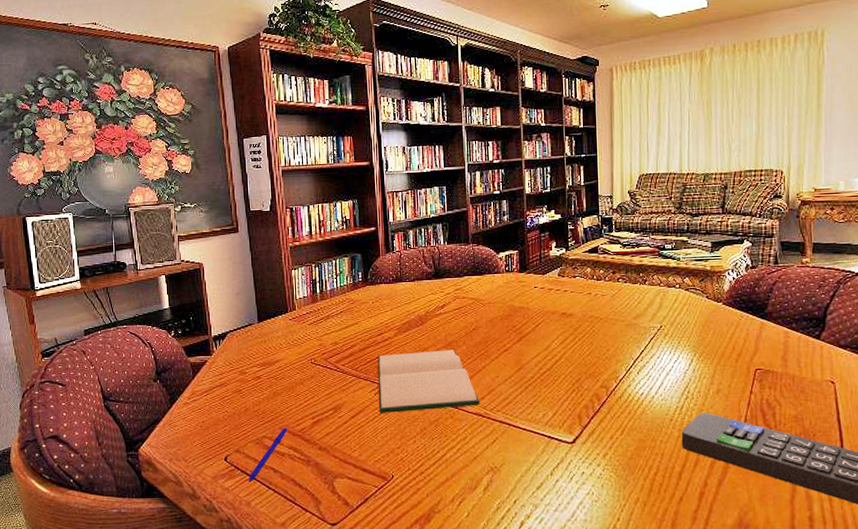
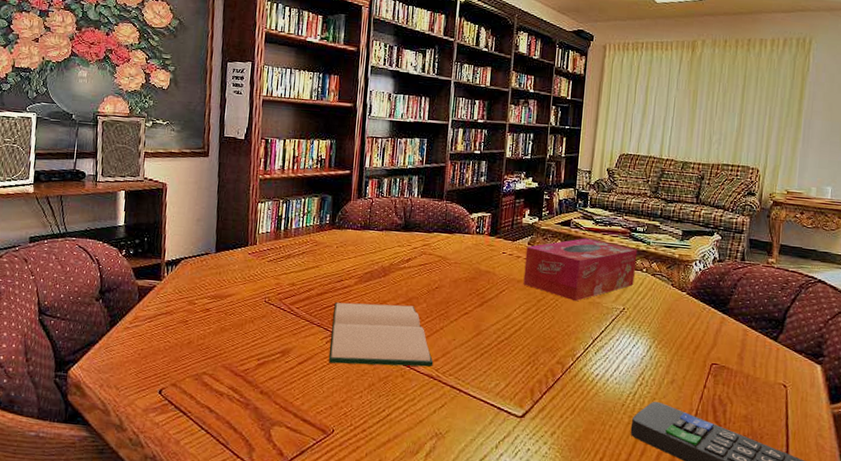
pen: present [248,427,288,483] -> none [180,365,230,420]
tissue box: none [557,262,669,326] -> present [523,238,638,302]

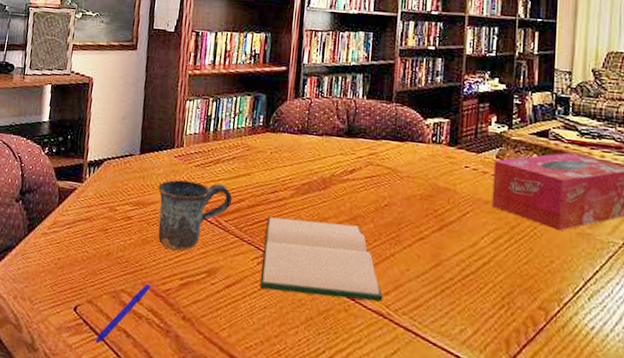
pen: none [180,365,230,420] -> present [95,283,151,344]
mug: none [234,274,302,337] -> present [158,180,232,252]

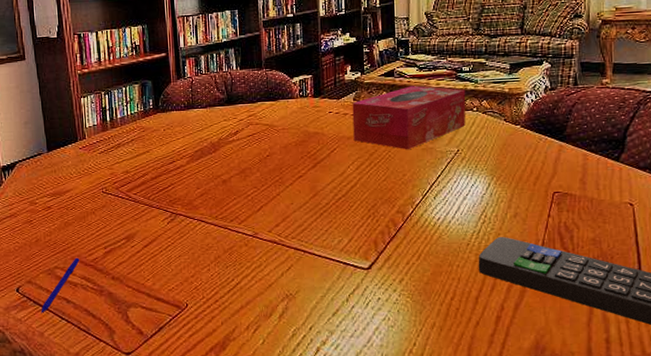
mug: present [158,180,232,252] -> none [70,164,137,227]
hardback book: present [259,217,383,302] -> none [170,177,275,242]

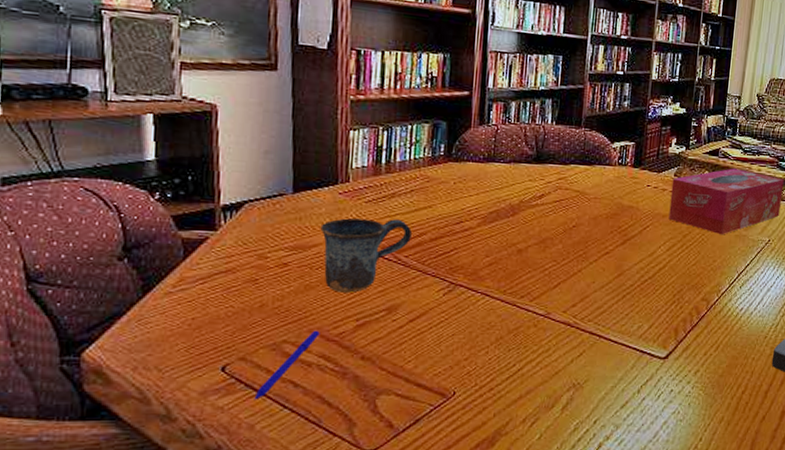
mug: none [70,164,137,227] -> present [320,218,412,293]

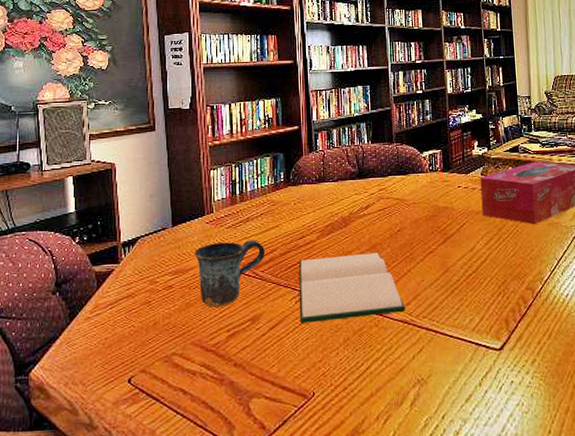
pen: present [254,330,320,400] -> none [154,342,200,407]
hardback book: none [446,247,571,318] -> present [299,252,406,323]

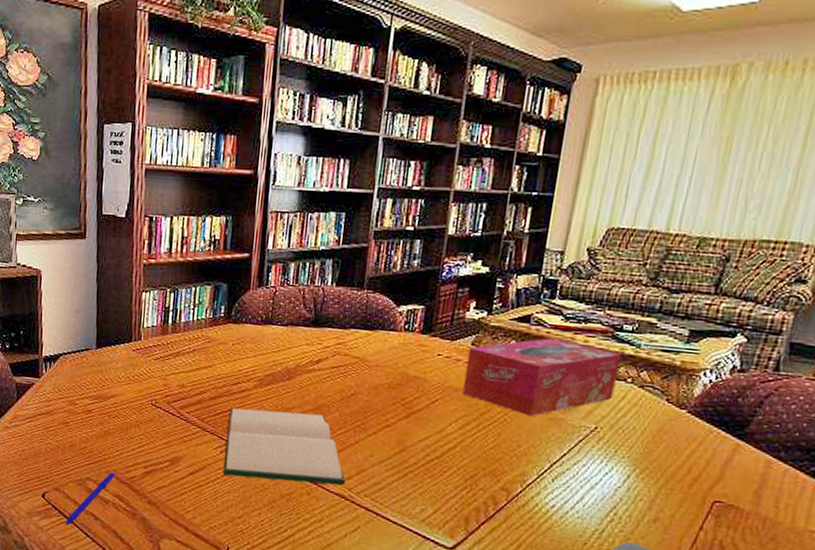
pen: none [154,342,200,407] -> present [65,472,115,526]
mug: present [194,240,265,308] -> none [117,373,193,442]

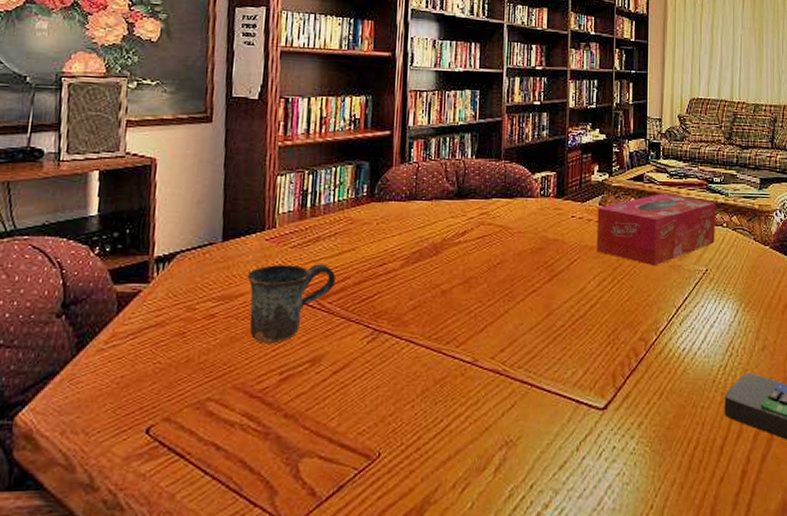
pen: present [65,472,115,526] -> none [176,386,244,465]
mug: none [117,373,193,442] -> present [247,264,335,344]
hardback book: present [222,408,346,486] -> none [370,288,499,368]

